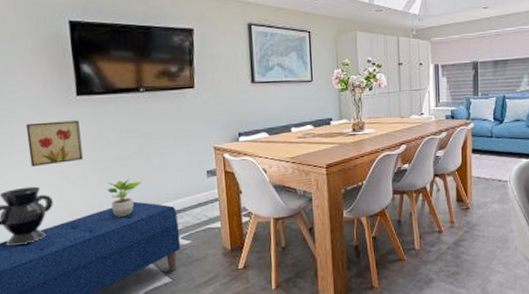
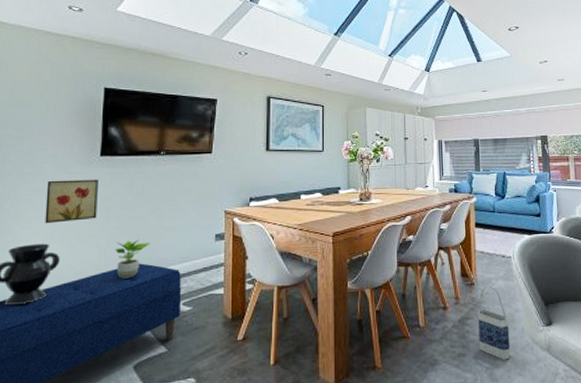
bag: none [473,209,503,276] -> present [478,285,511,360]

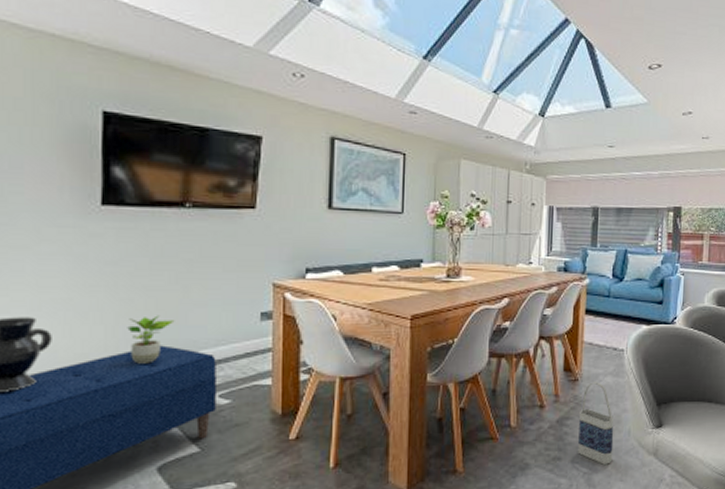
wall art: present [45,179,98,224] -> none [27,234,100,292]

